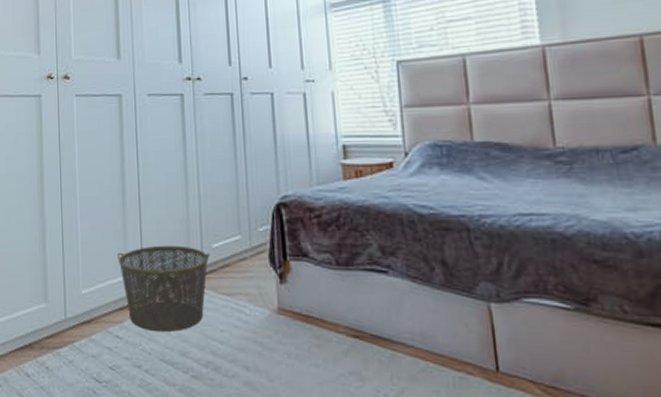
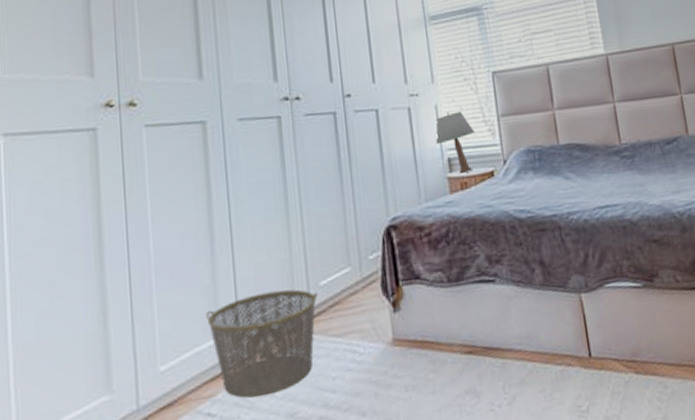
table lamp: none [330,99,373,162] -> present [435,111,475,174]

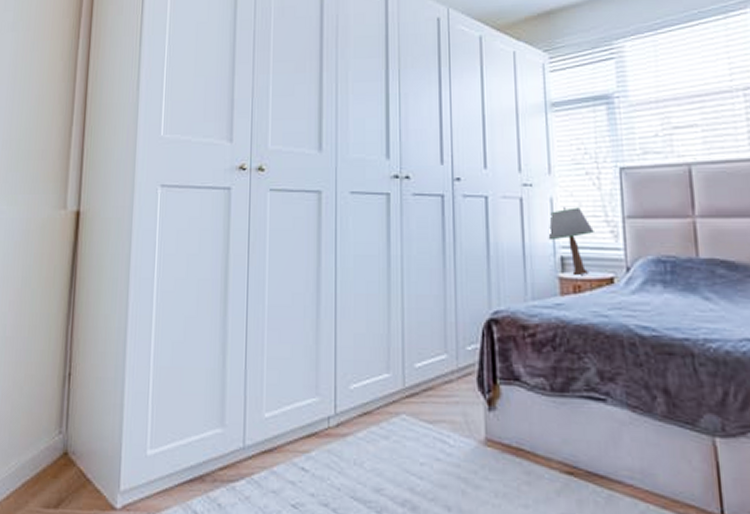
basket: present [206,289,318,398] -> none [308,363,412,464]

